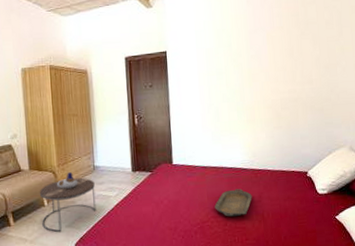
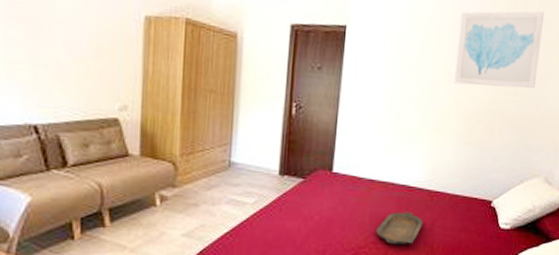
side table: present [39,172,96,232] -> none [150,166,228,241]
wall art: none [254,14,327,82] -> present [454,11,544,89]

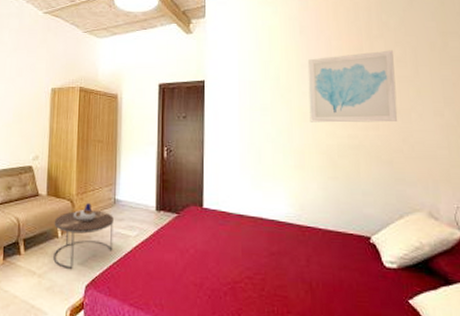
side table: none [150,166,228,241] -> present [53,203,114,269]
serving tray: present [376,212,423,244] -> none [250,247,298,281]

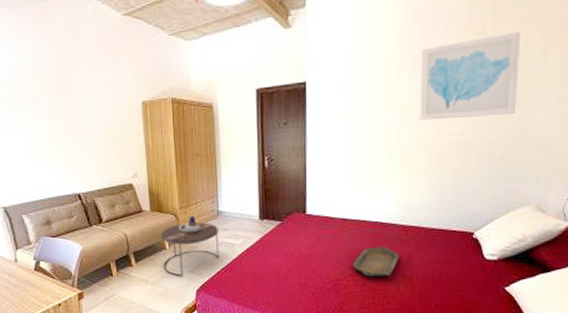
serving tray: none [250,247,298,281] -> present [353,246,399,277]

